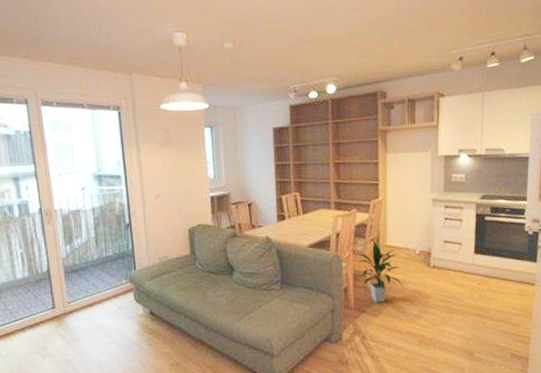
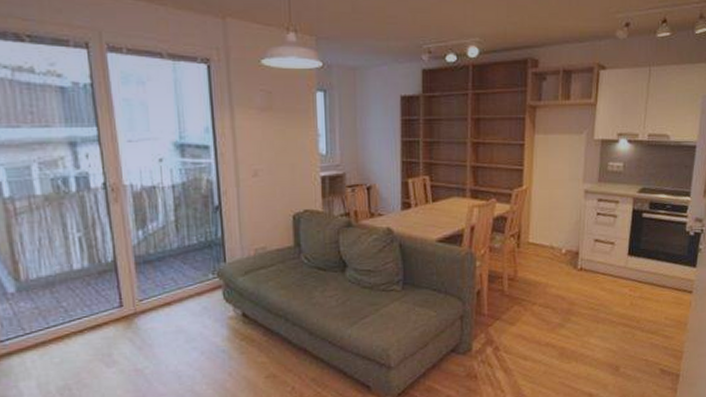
indoor plant: present [355,241,403,302] -> none [492,237,545,308]

